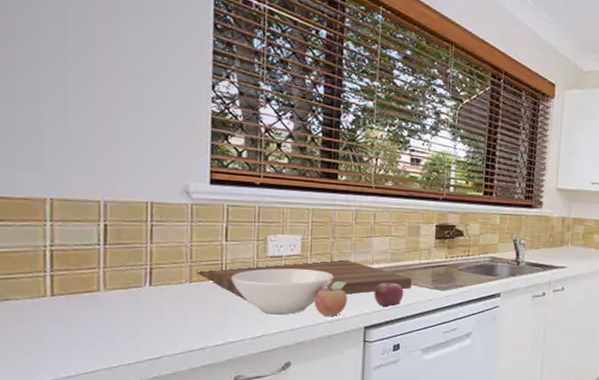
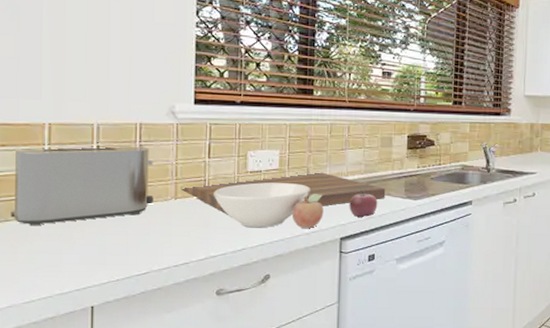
toaster: none [10,223,167,306] -> present [10,144,154,226]

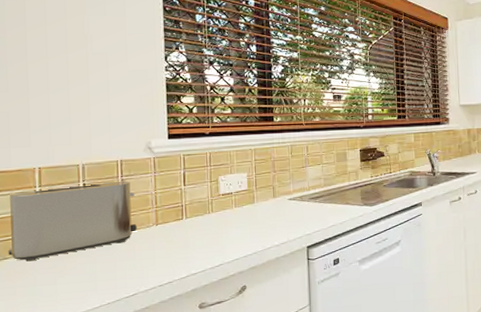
cutting board: present [181,171,386,215] -> none [161,188,345,235]
bowl: present [214,182,310,228] -> none [191,201,277,245]
fruit: present [291,194,324,229] -> none [262,209,290,242]
fruit: present [349,189,378,217] -> none [312,201,338,226]

